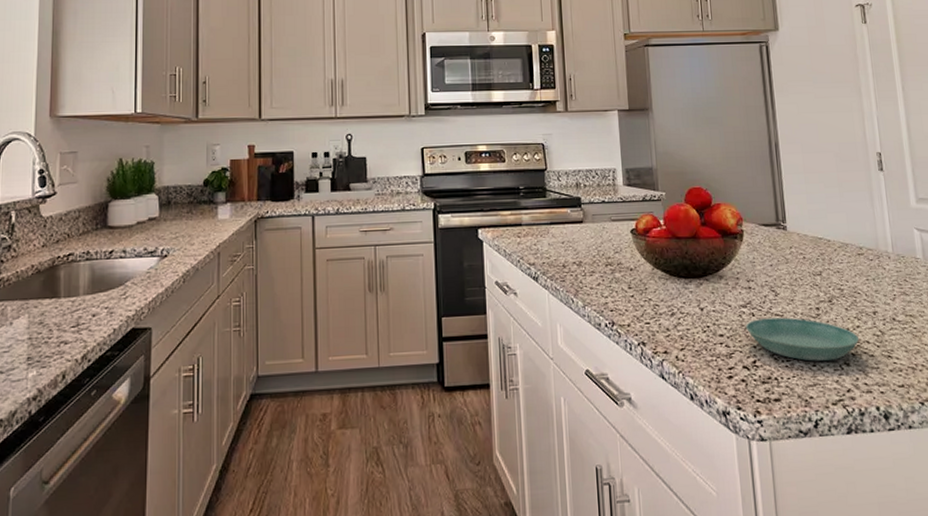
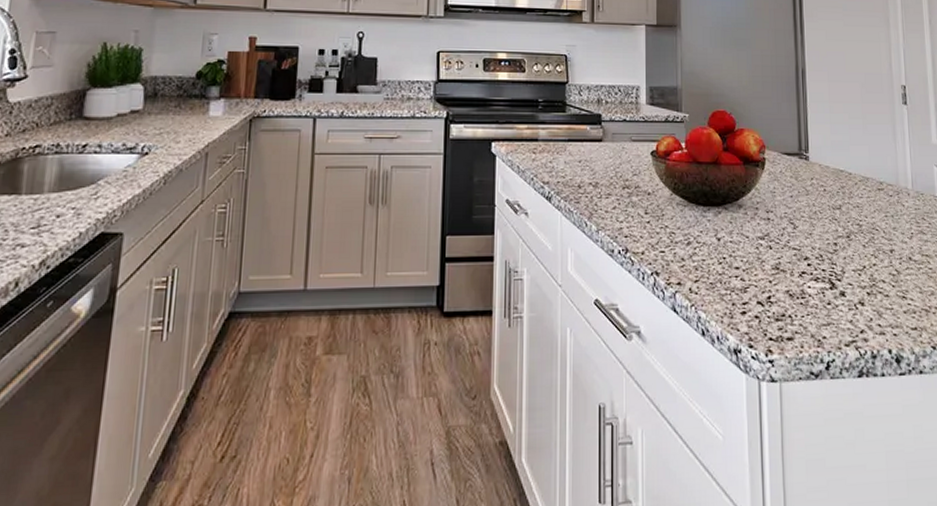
saucer: present [745,317,860,361] -> none [761,252,876,299]

